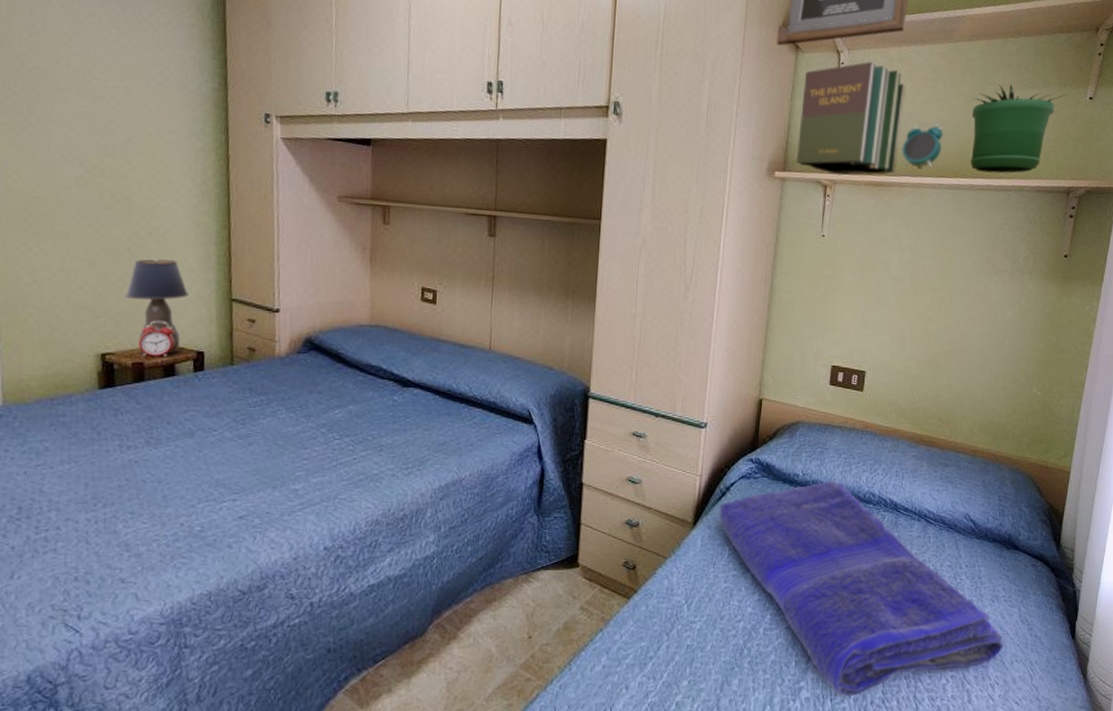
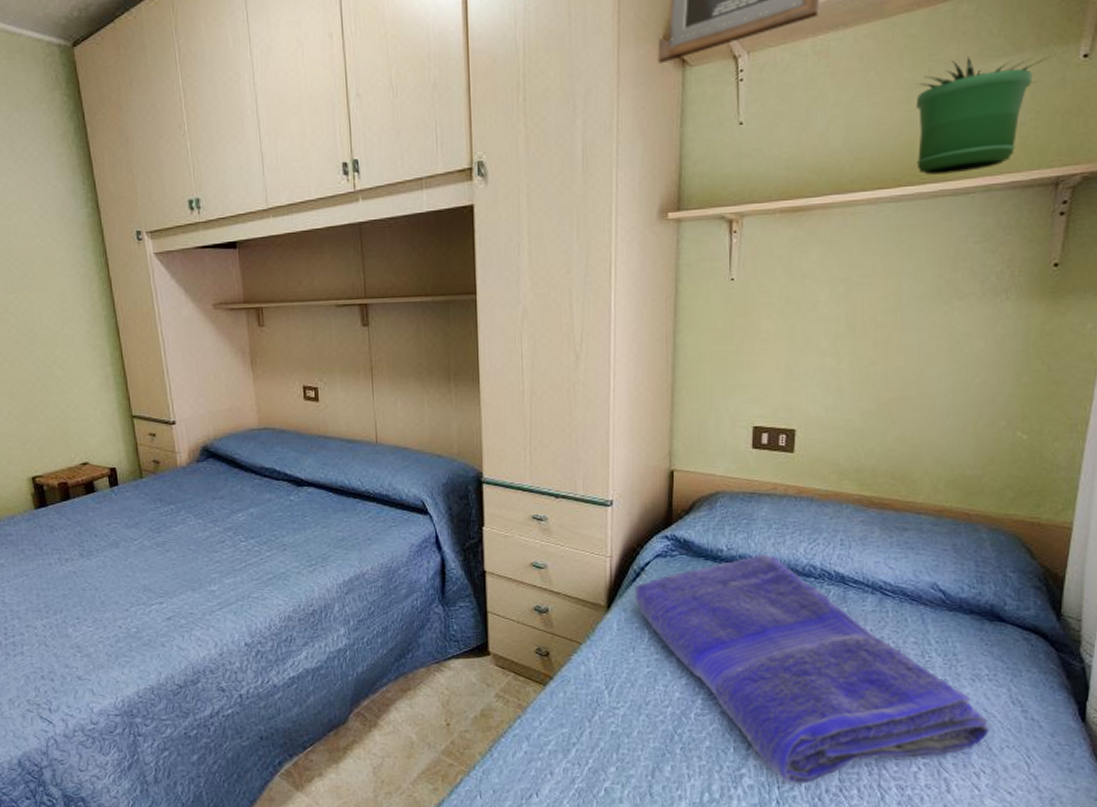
table lamp: present [125,258,189,354] -> none [43,384,95,475]
alarm clock: present [138,320,175,357] -> none [60,442,90,476]
books: present [797,61,906,176] -> none [693,61,825,206]
alarm clock: present [901,121,943,170] -> none [823,122,878,186]

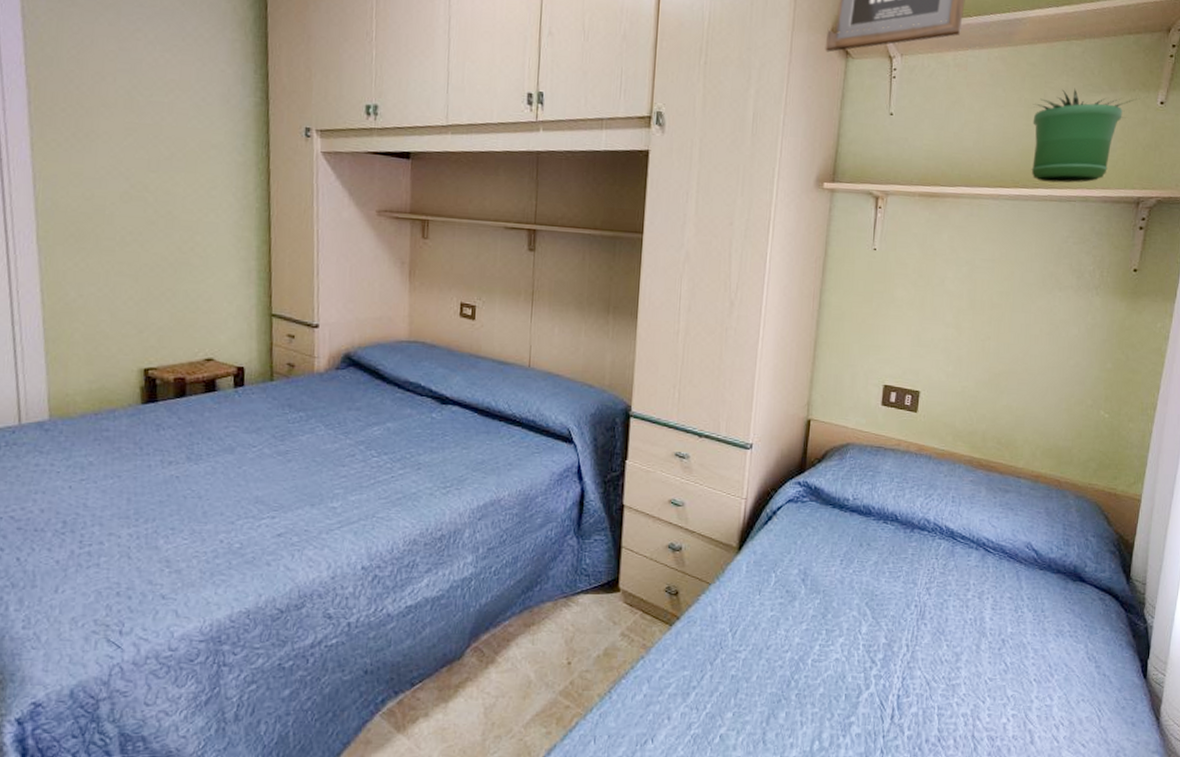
towel: present [634,554,989,783] -> none [765,506,1069,733]

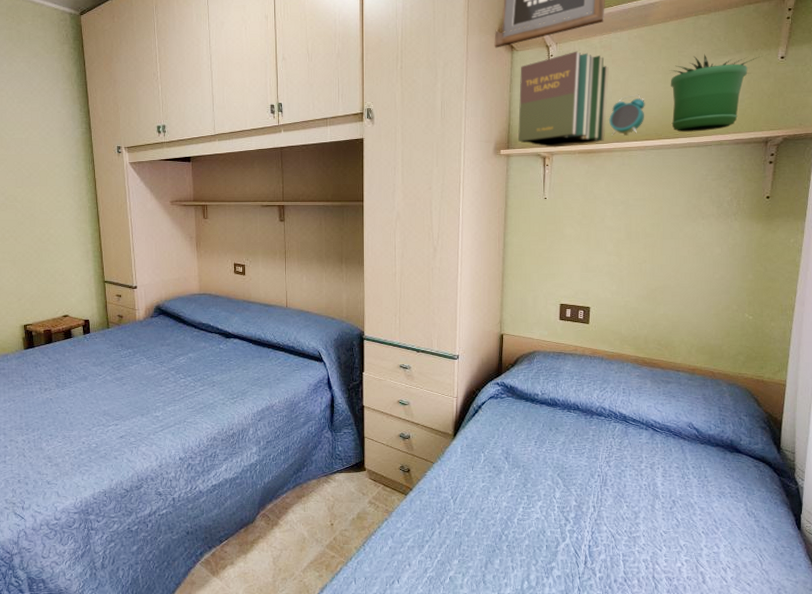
books: none [846,67,962,186] -> present [518,51,609,148]
alarm clock: none [957,129,1003,180] -> present [608,94,645,137]

